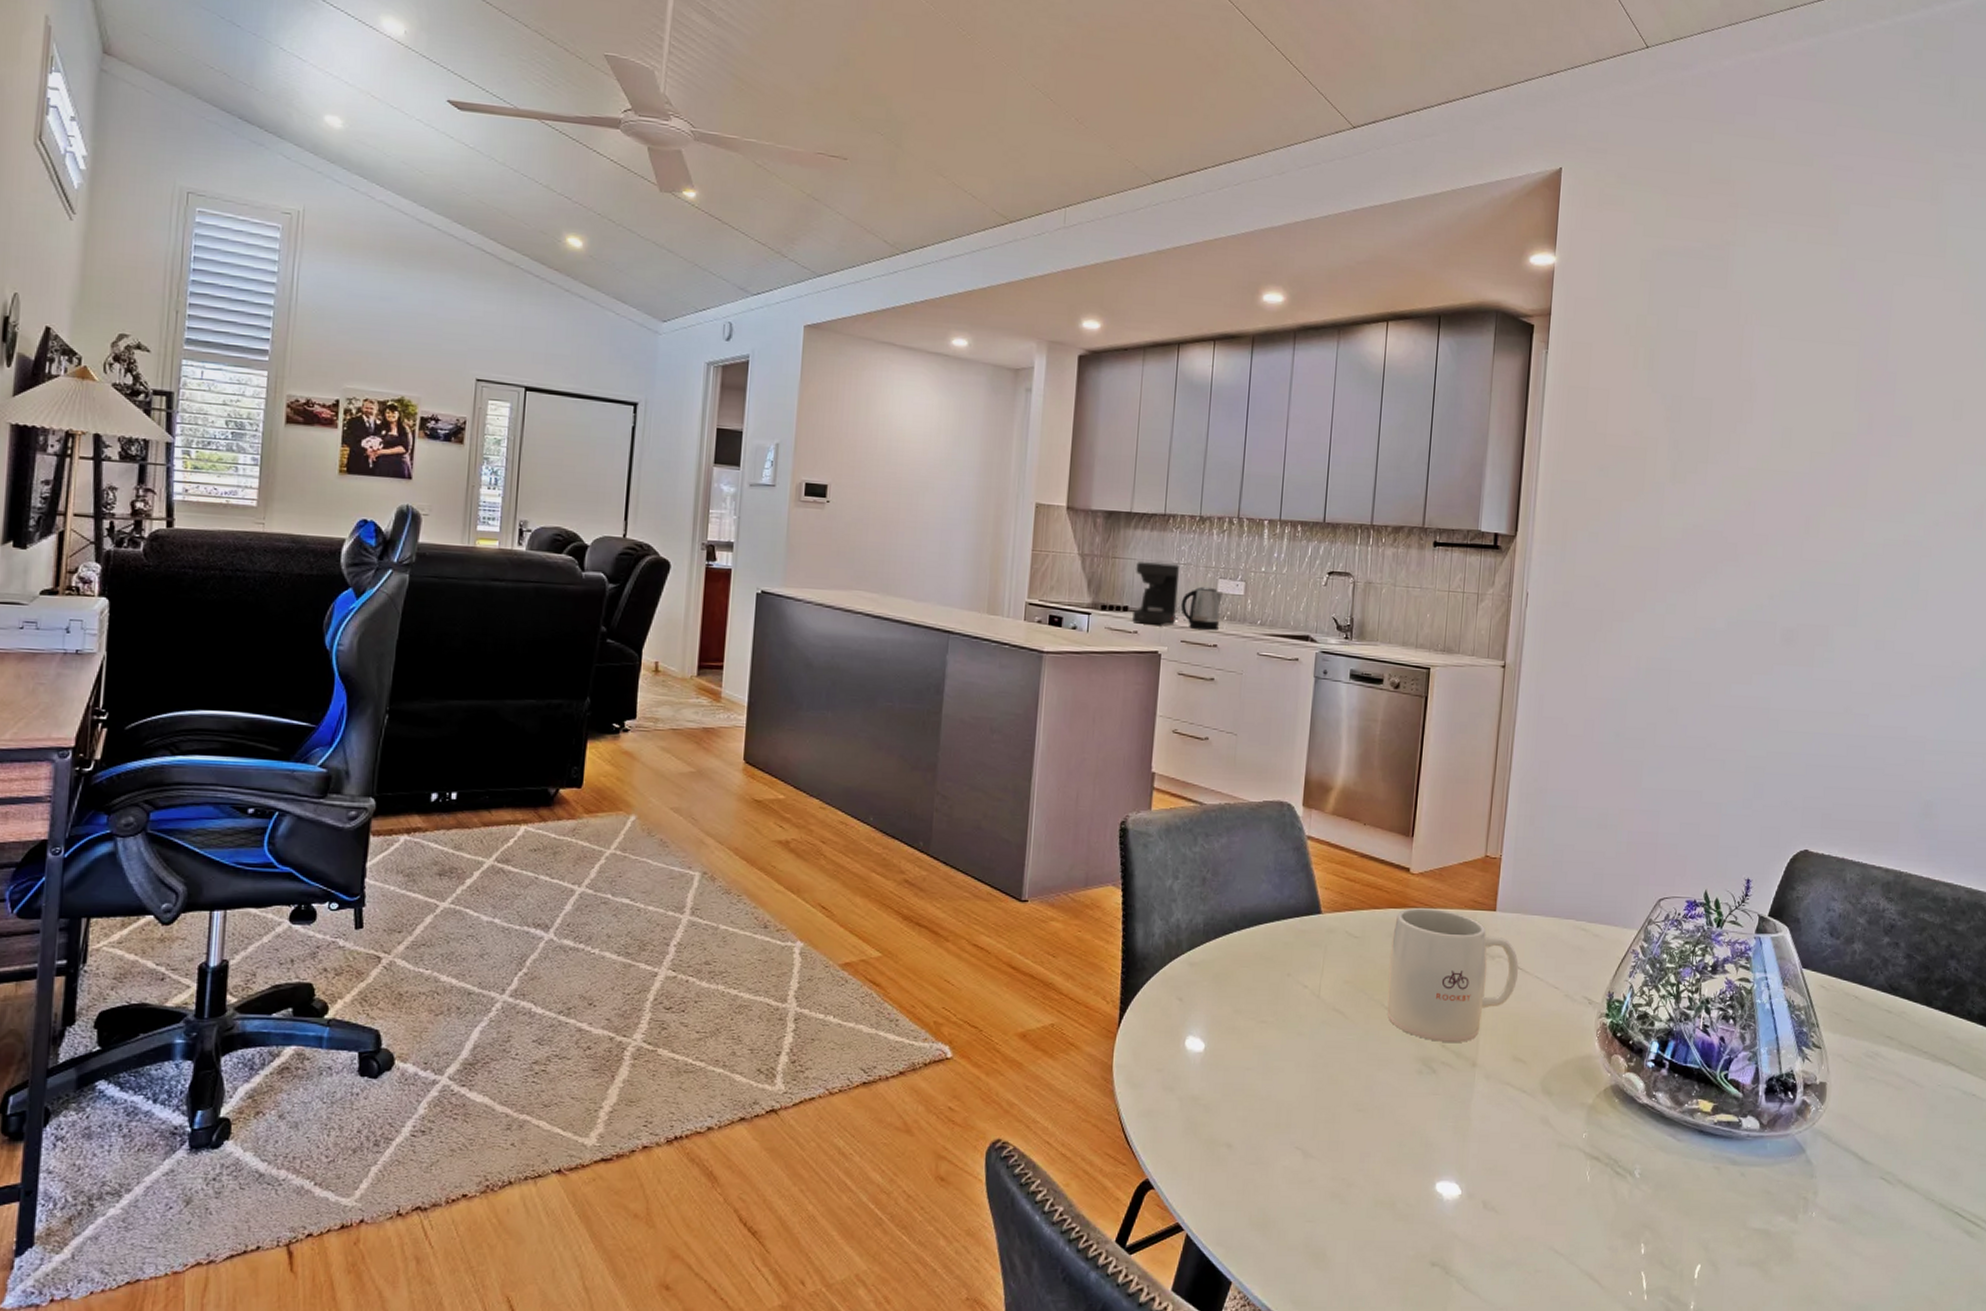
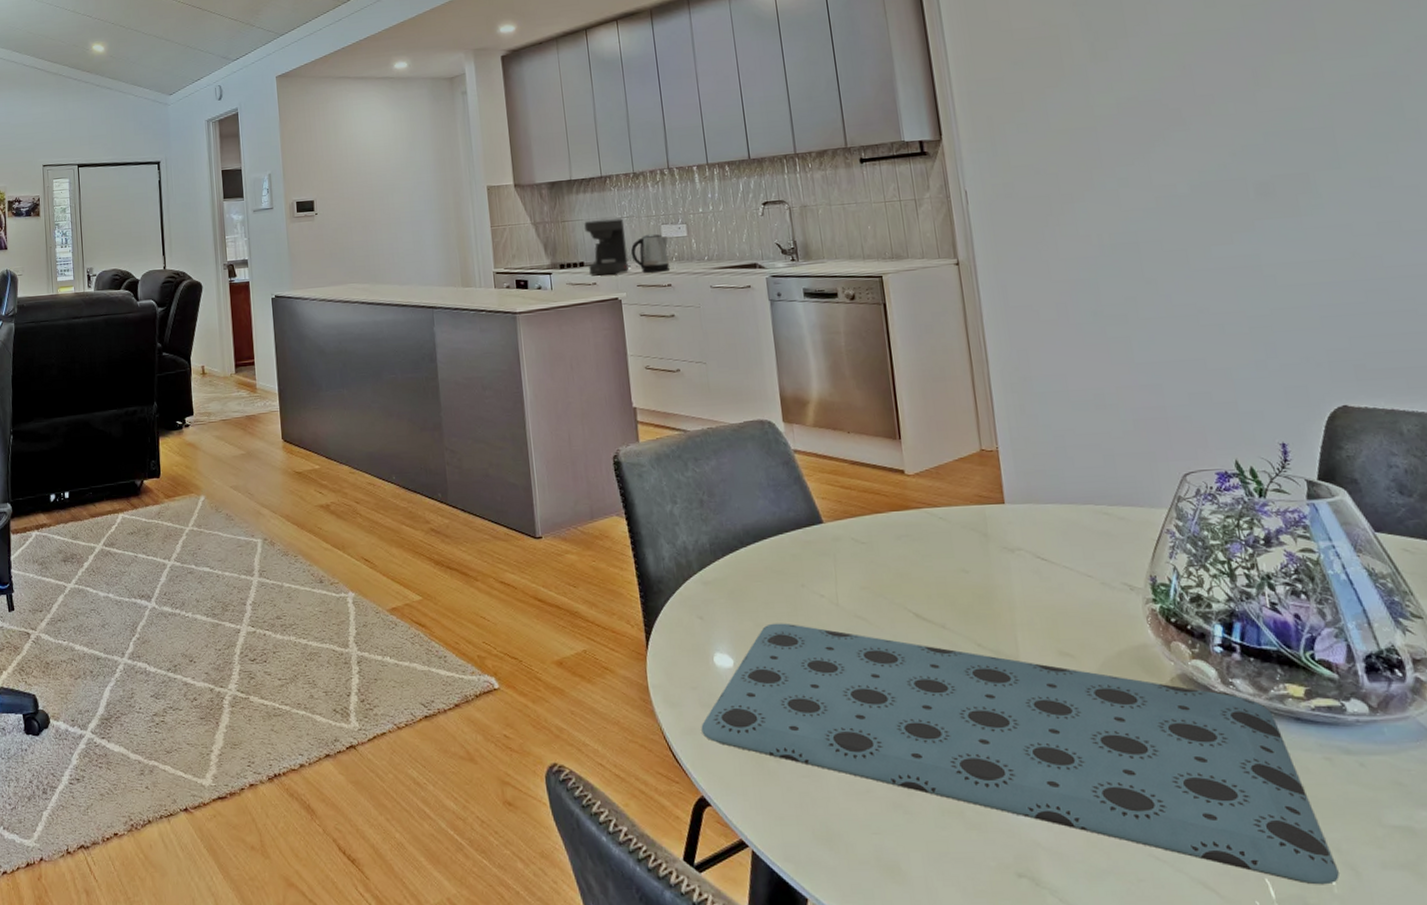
placemat: none [1159,1010,1702,1278] -> present [701,623,1339,885]
mug: present [1387,908,1518,1042] -> none [900,507,1045,641]

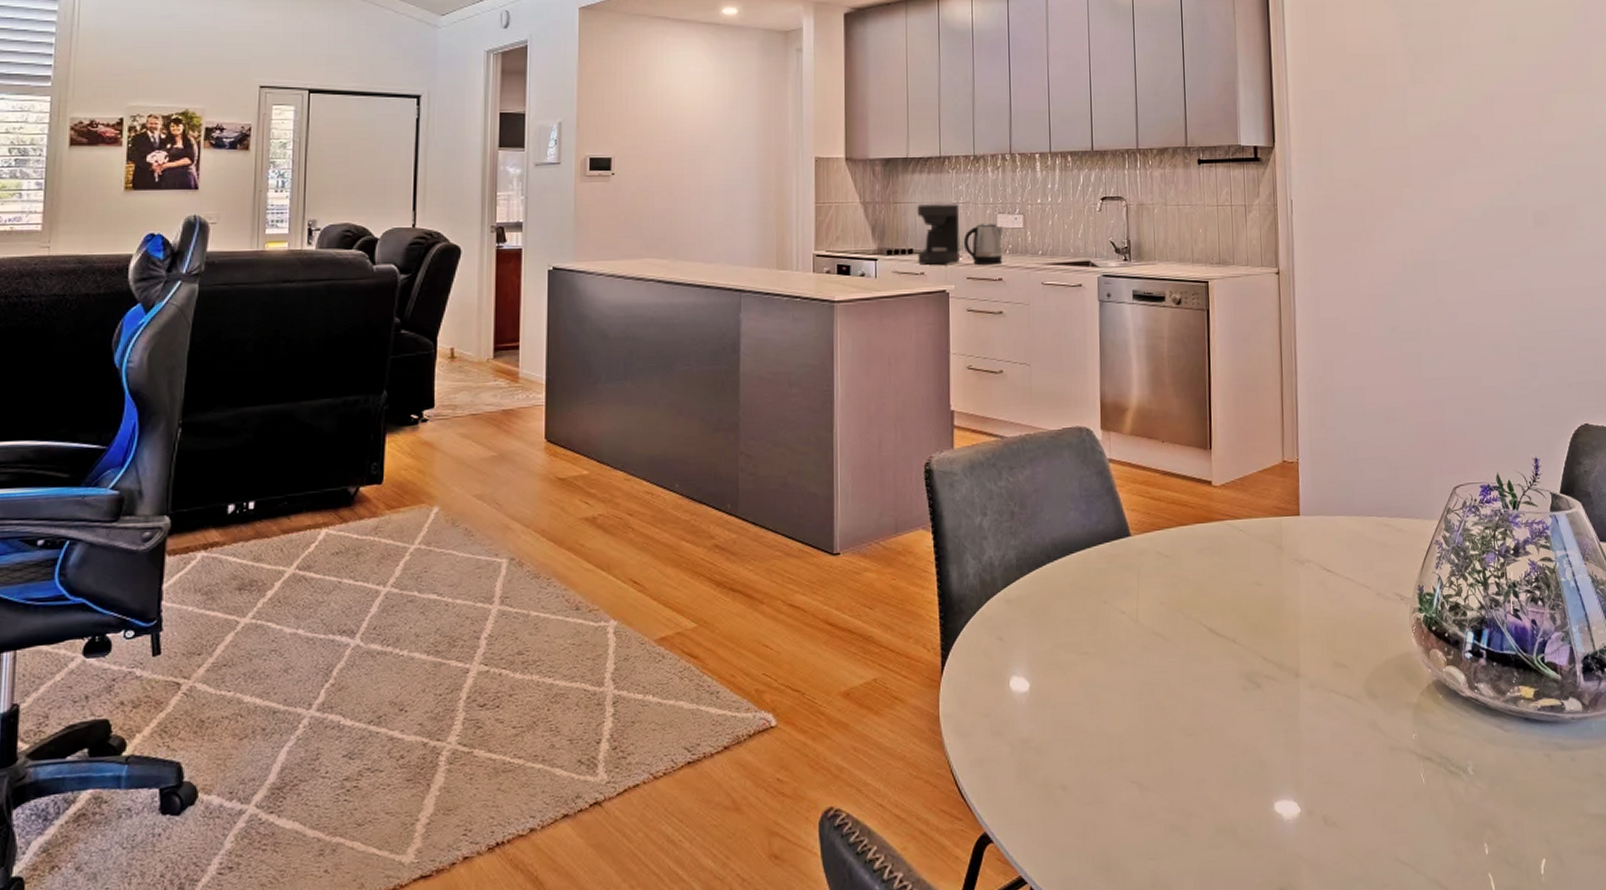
placemat: present [701,623,1339,885] -> none [990,642,1547,876]

